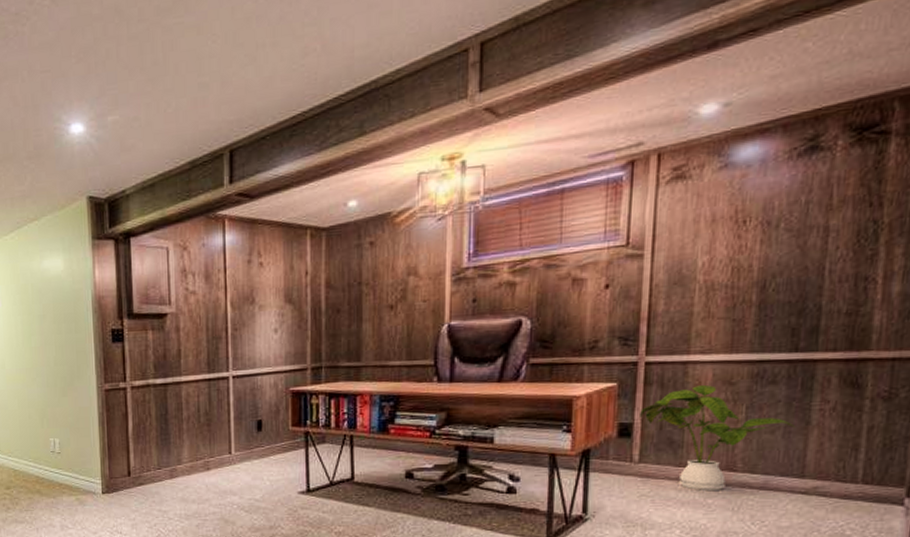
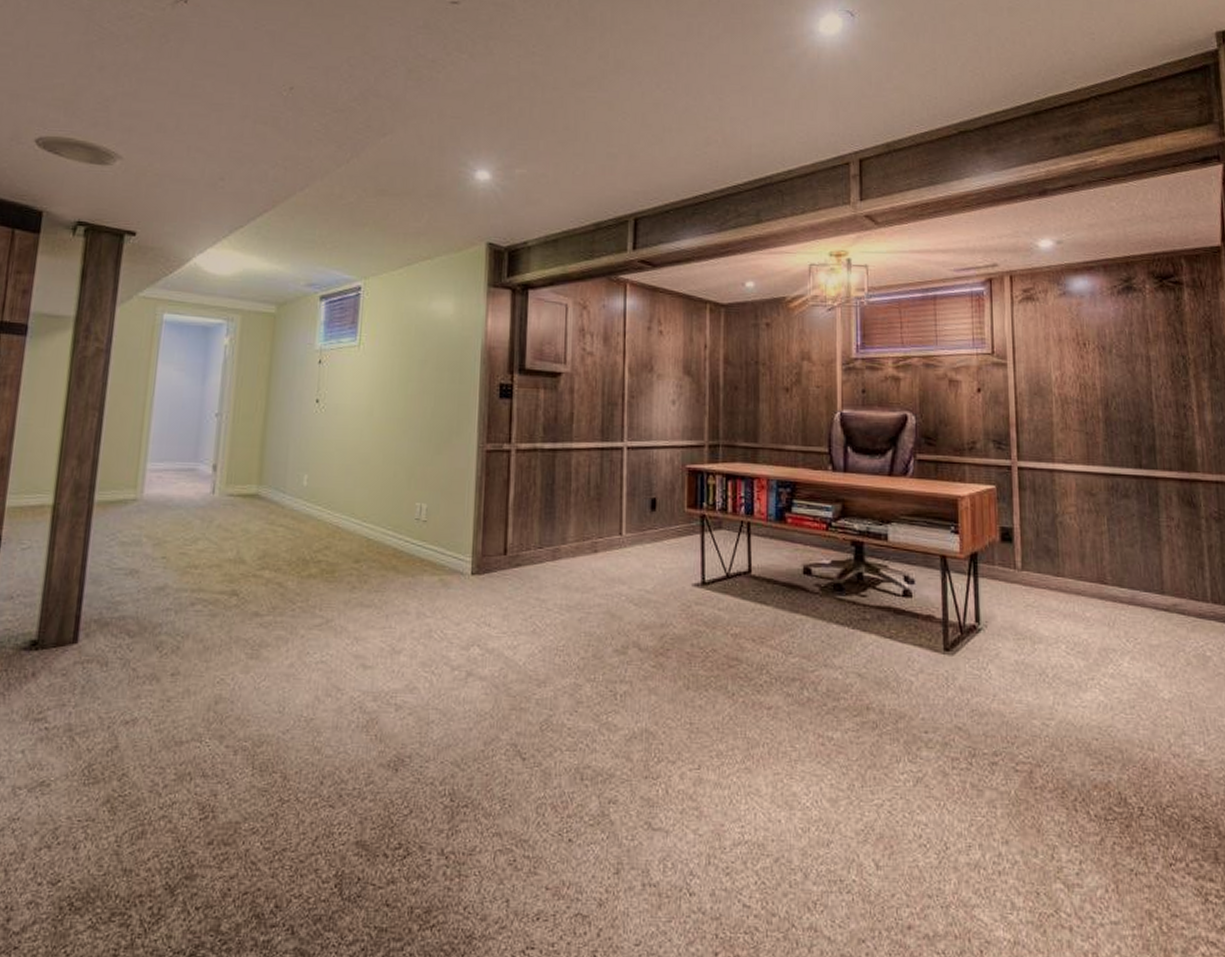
house plant: present [640,384,795,490] -> none [1018,493,1149,603]

